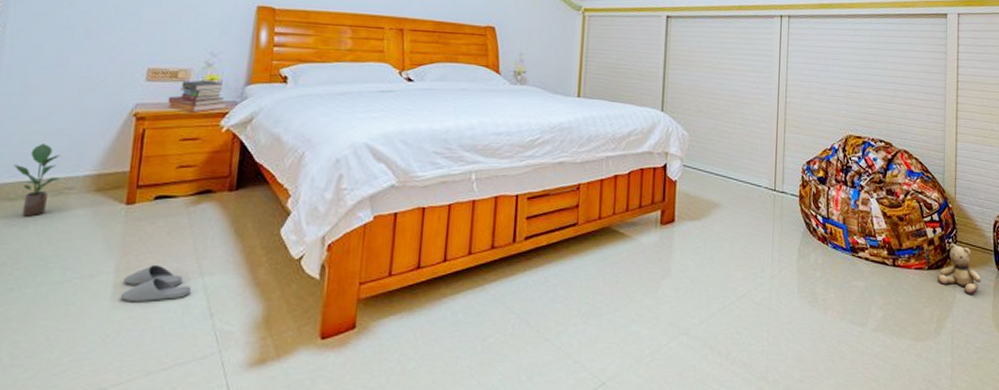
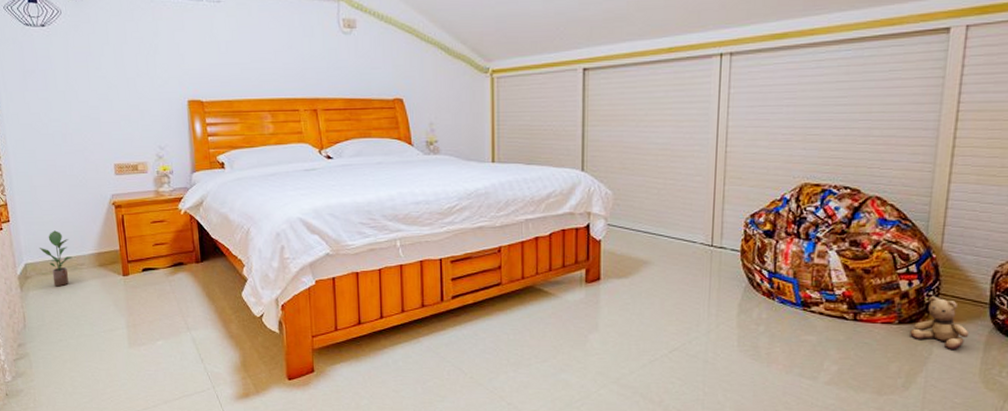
slippers: present [120,264,192,303] -> none [134,322,184,350]
books: present [168,80,226,113] -> none [135,170,180,199]

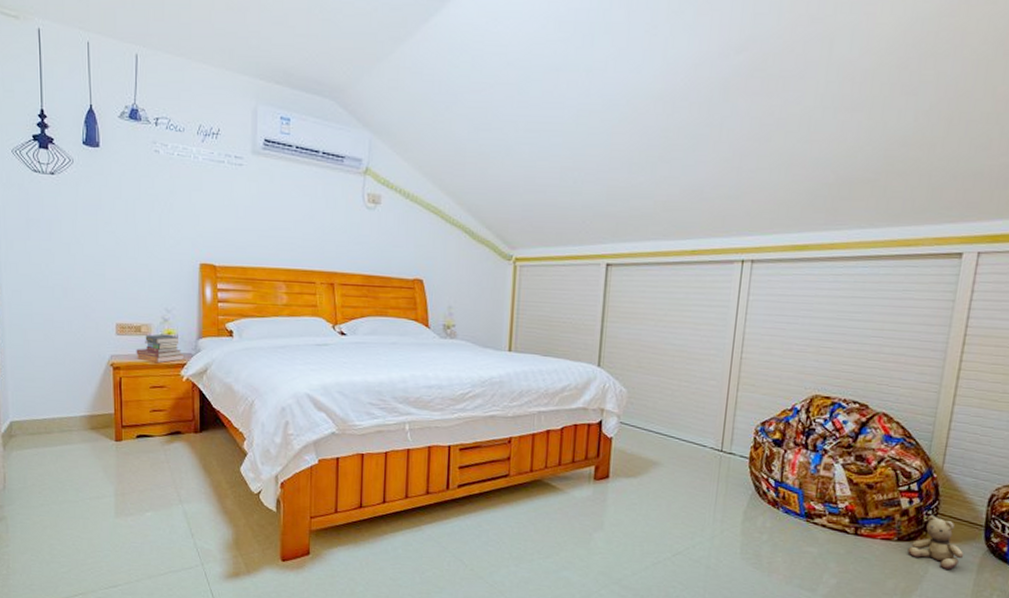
potted plant: present [39,230,73,287] -> none [27,388,63,448]
books: none [135,170,180,199] -> present [136,334,184,364]

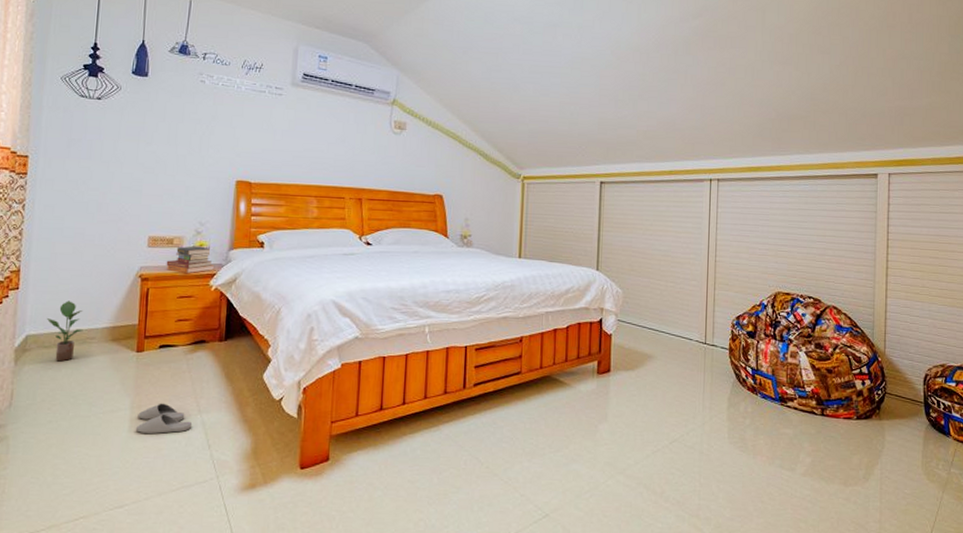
potted plant: none [27,388,63,448] -> present [46,301,84,362]
slippers: none [121,491,175,521] -> present [135,403,193,435]
teddy bear: present [907,515,964,571] -> none [866,395,911,445]

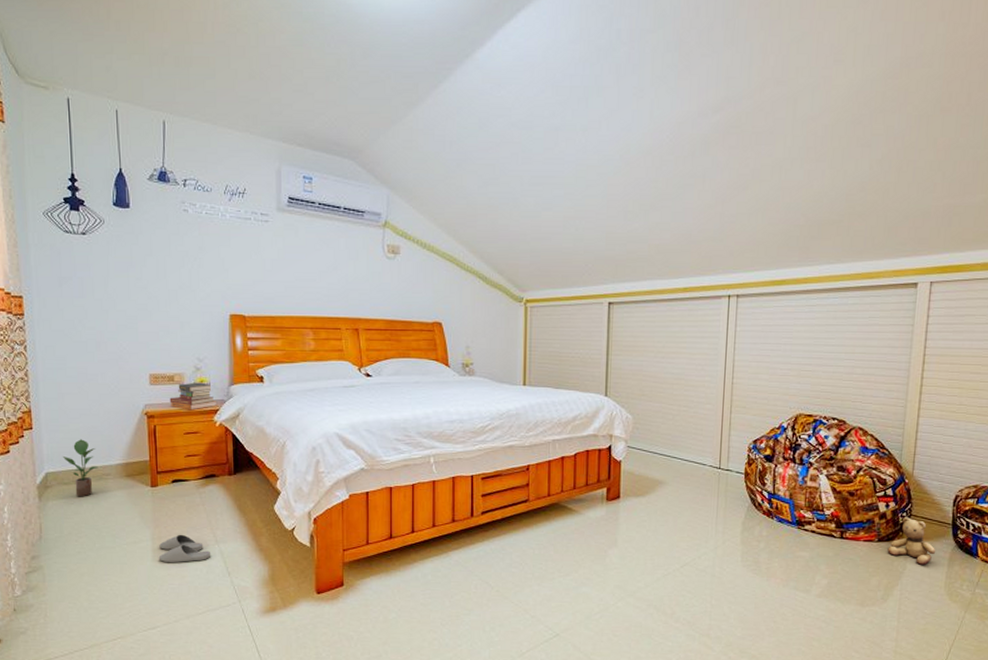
teddy bear: none [866,395,911,445] -> present [887,517,936,566]

